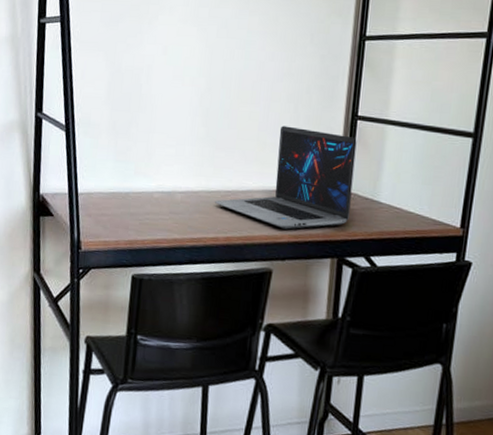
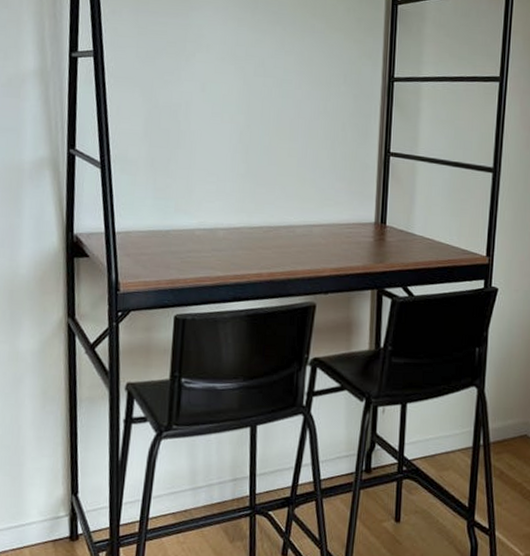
laptop: present [215,125,357,230] -> none [257,162,391,263]

